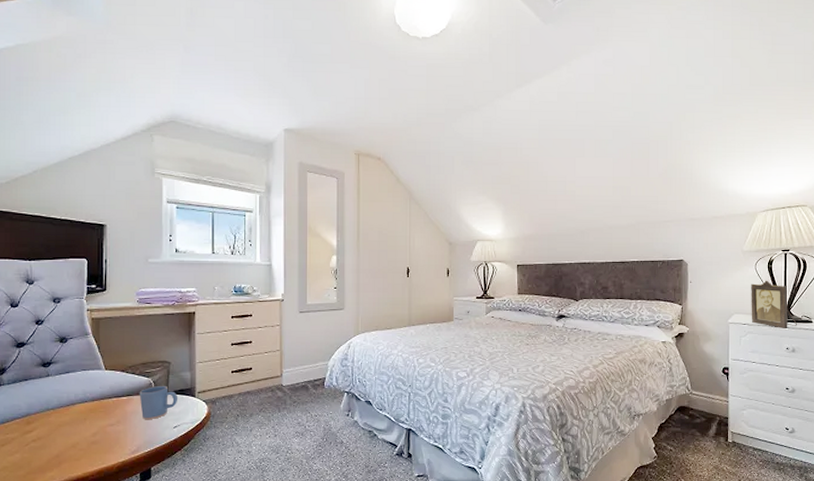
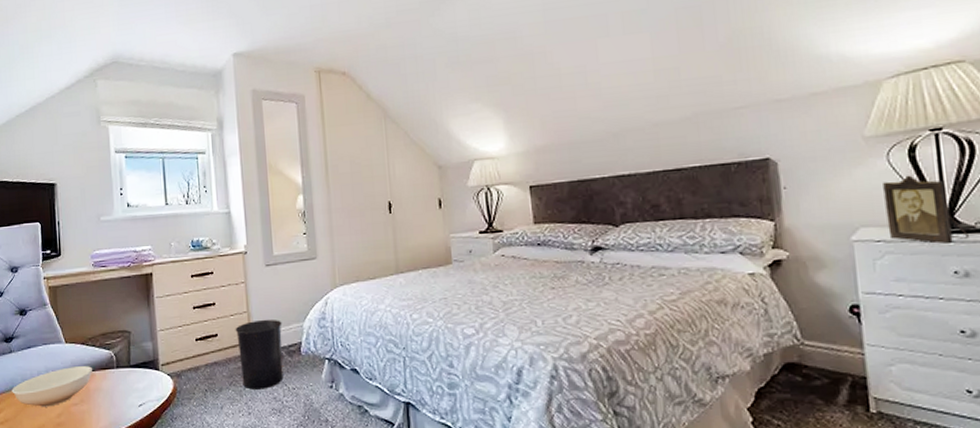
bowl: none [47,391,132,427] -> present [12,366,93,407]
mug: present [139,385,178,419] -> none [101,358,142,397]
waste bin: none [268,357,310,416] -> present [235,319,283,390]

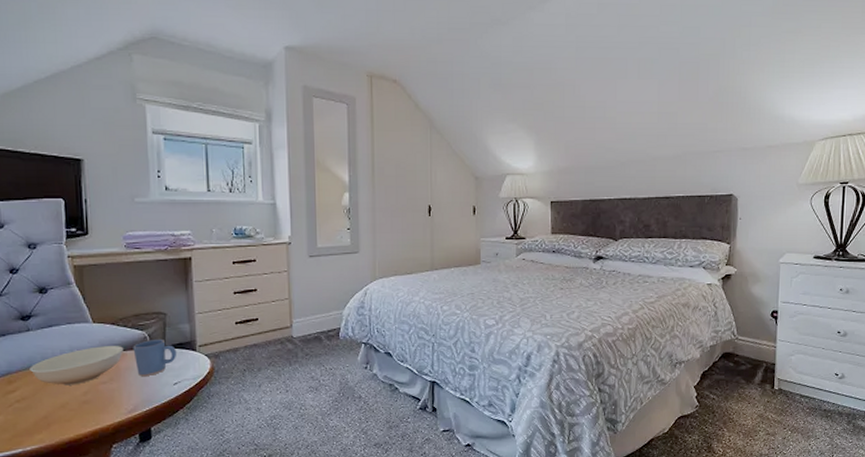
mug: none [101,358,142,397] -> present [133,338,177,376]
waste bin: present [235,319,283,390] -> none [276,306,323,370]
photo frame: present [883,175,970,244] -> none [804,216,854,268]

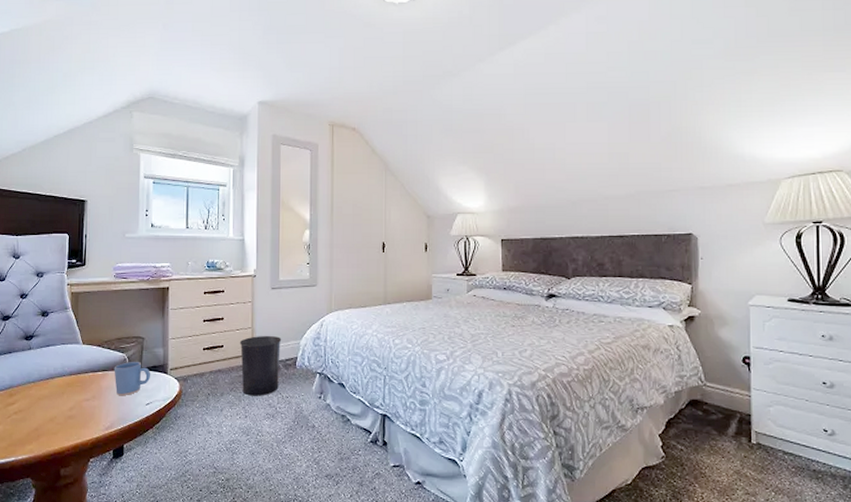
bowl: present [29,346,124,385] -> none [28,366,107,401]
waste bin: none [276,306,323,370] -> present [239,335,282,396]

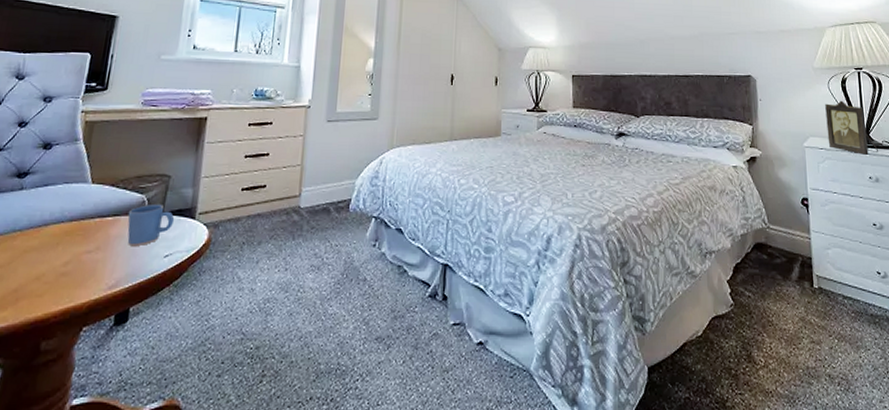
waste bin: present [239,335,282,396] -> none [284,173,335,245]
photo frame: none [775,256,836,313] -> present [825,100,879,155]

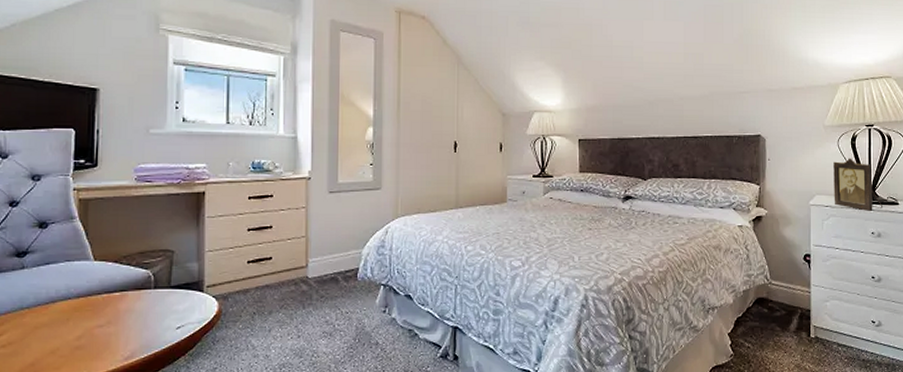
mug: present [127,203,175,245] -> none [135,278,183,319]

